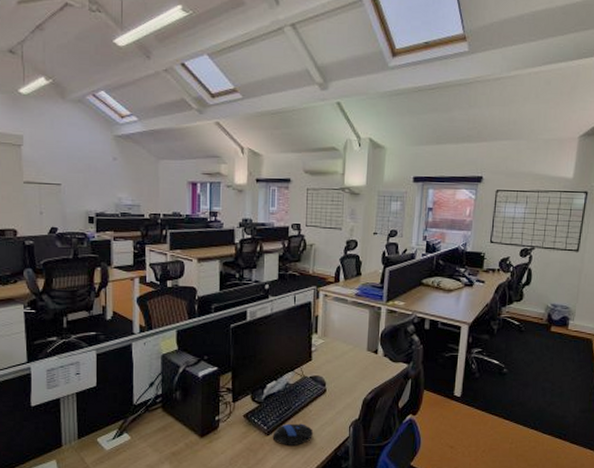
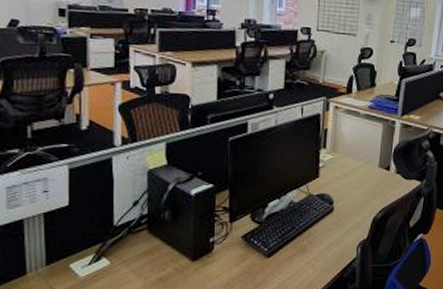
computer mouse: present [272,423,314,447] -> none [273,244,319,269]

